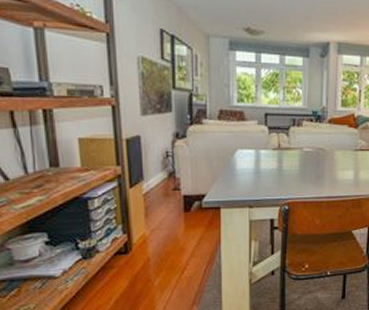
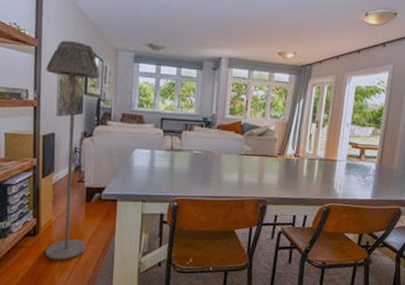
floor lamp: none [123,25,190,278] -> present [46,40,101,261]

